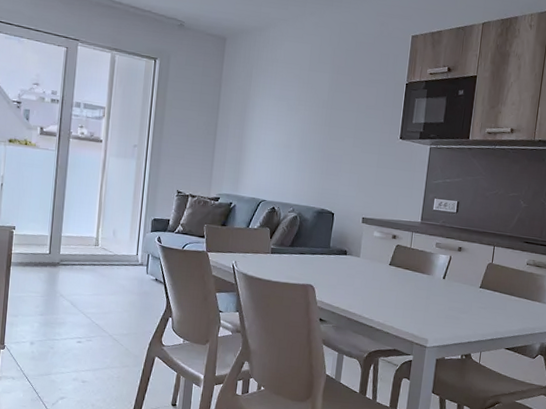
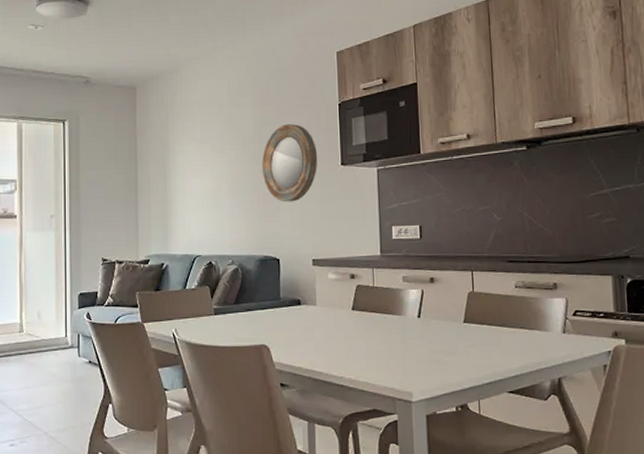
home mirror: none [330,94,381,165] -> present [261,124,318,202]

